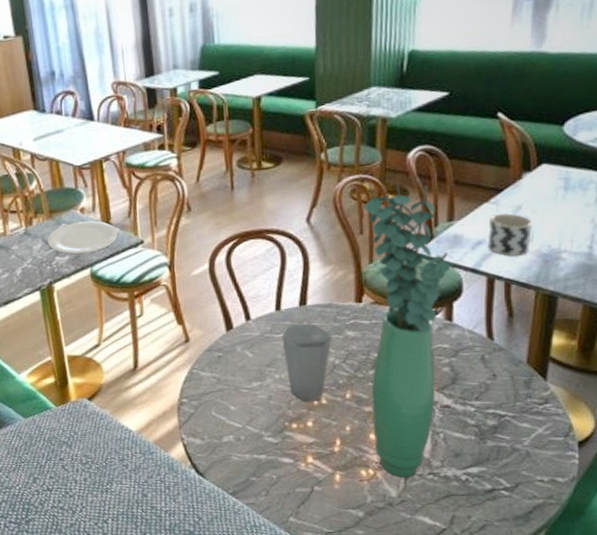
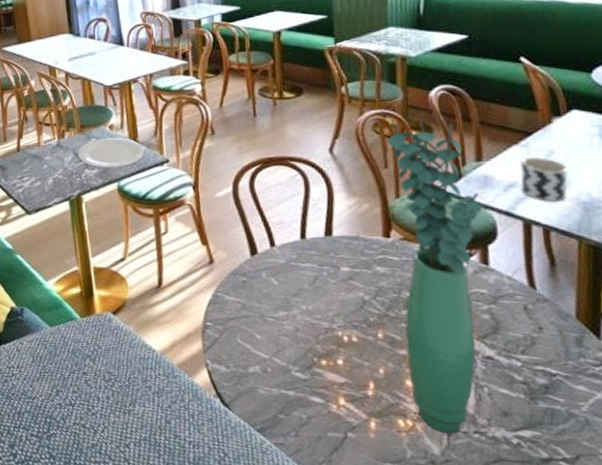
cup: present [281,324,332,402] -> none [307,255,361,338]

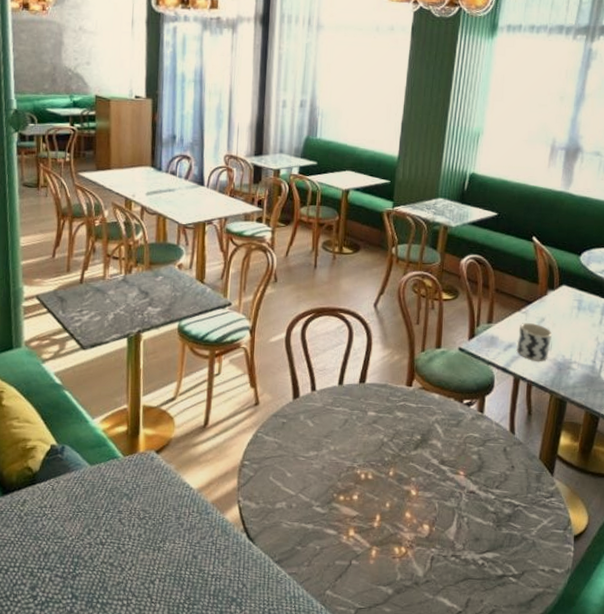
plate: present [77,137,145,169] -> none [142,276,210,308]
vase: present [388,119,483,434] -> none [409,280,487,558]

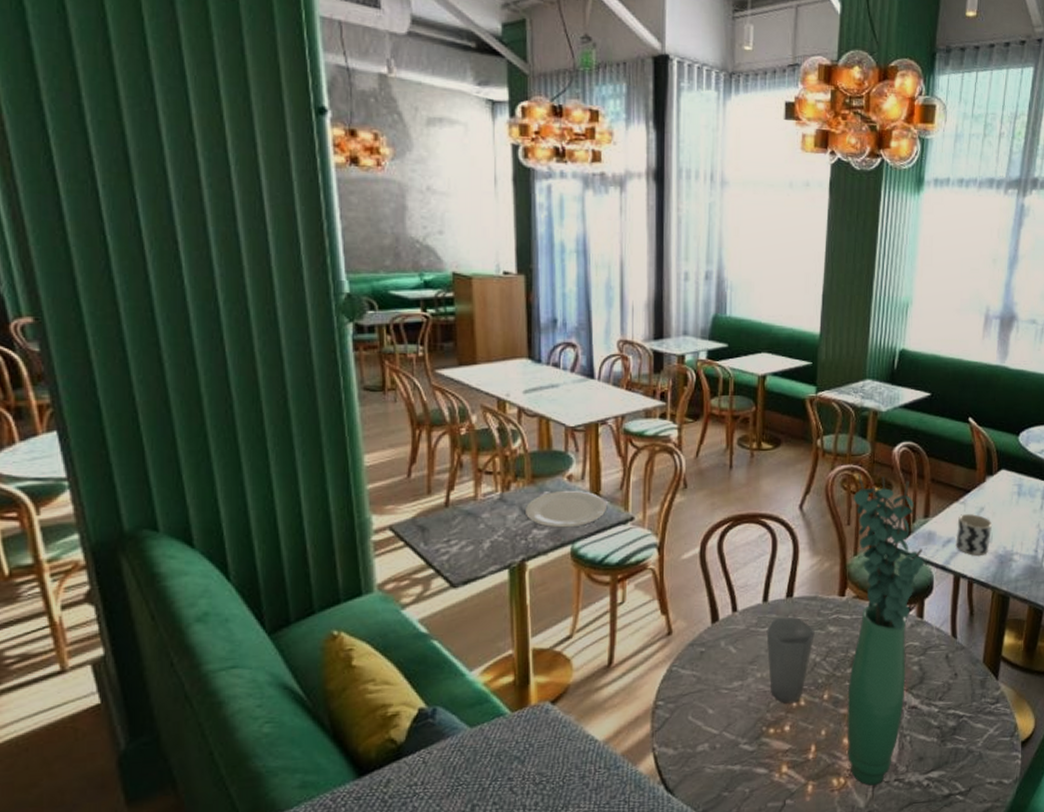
plate: none [142,276,210,308] -> present [524,490,608,528]
cup: none [340,400,384,476] -> present [766,617,815,704]
vase: none [409,280,487,558] -> present [847,474,925,786]

